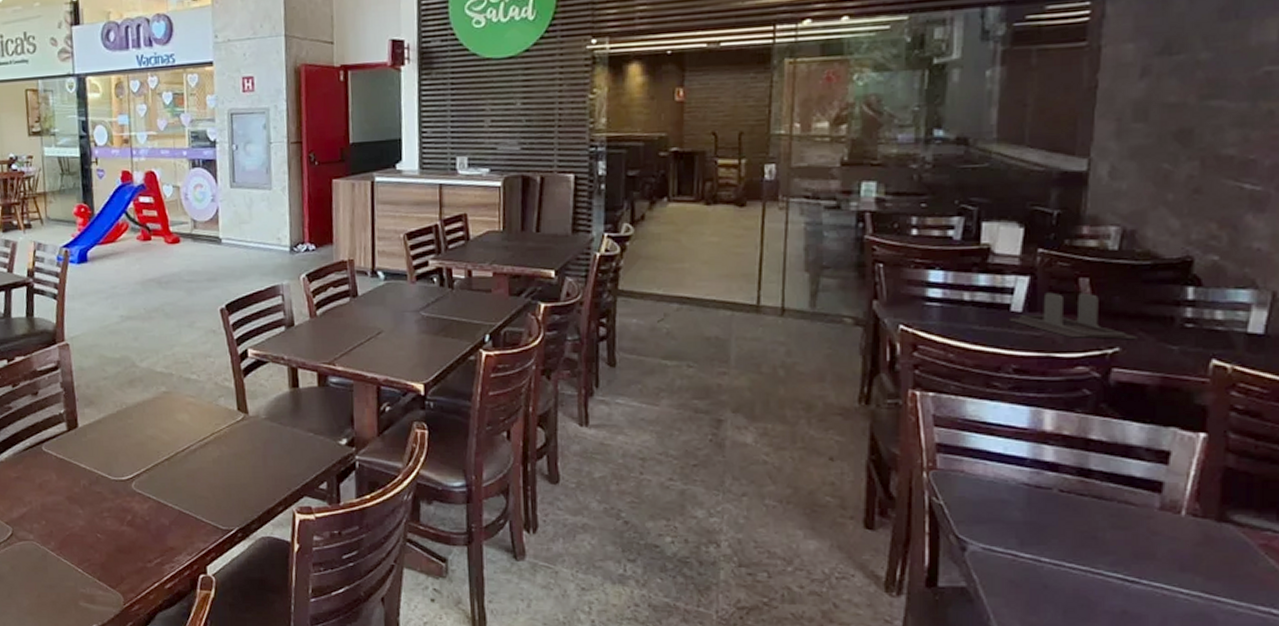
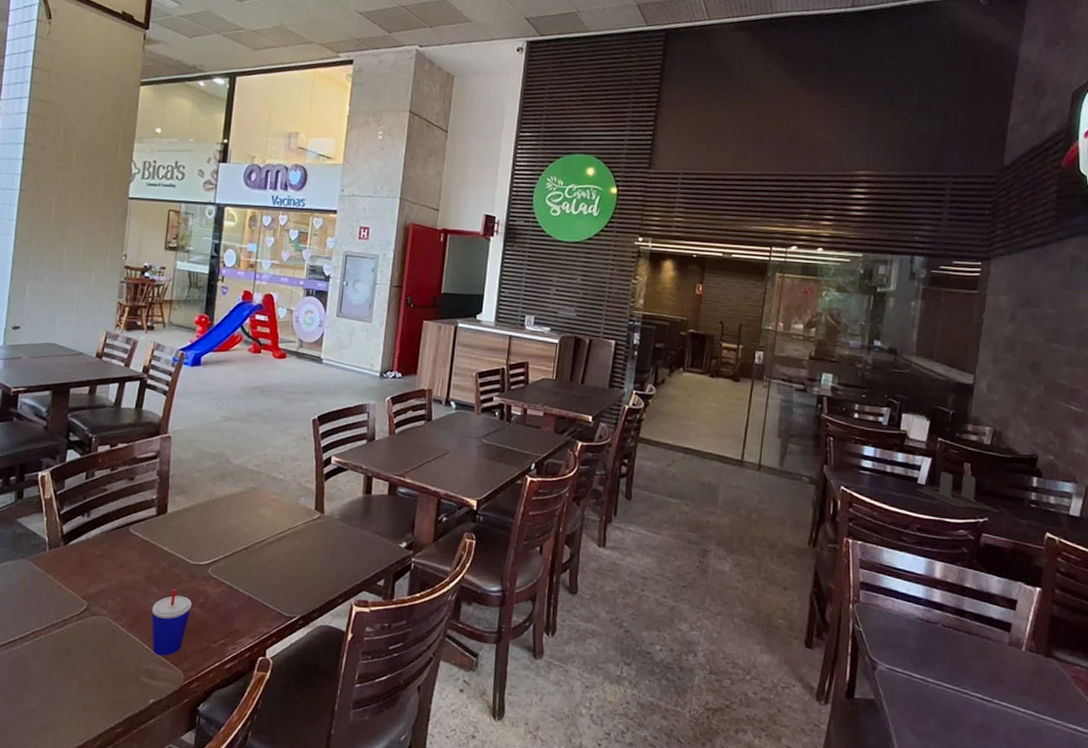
beverage cup: none [79,507,120,579] -> present [151,588,192,656]

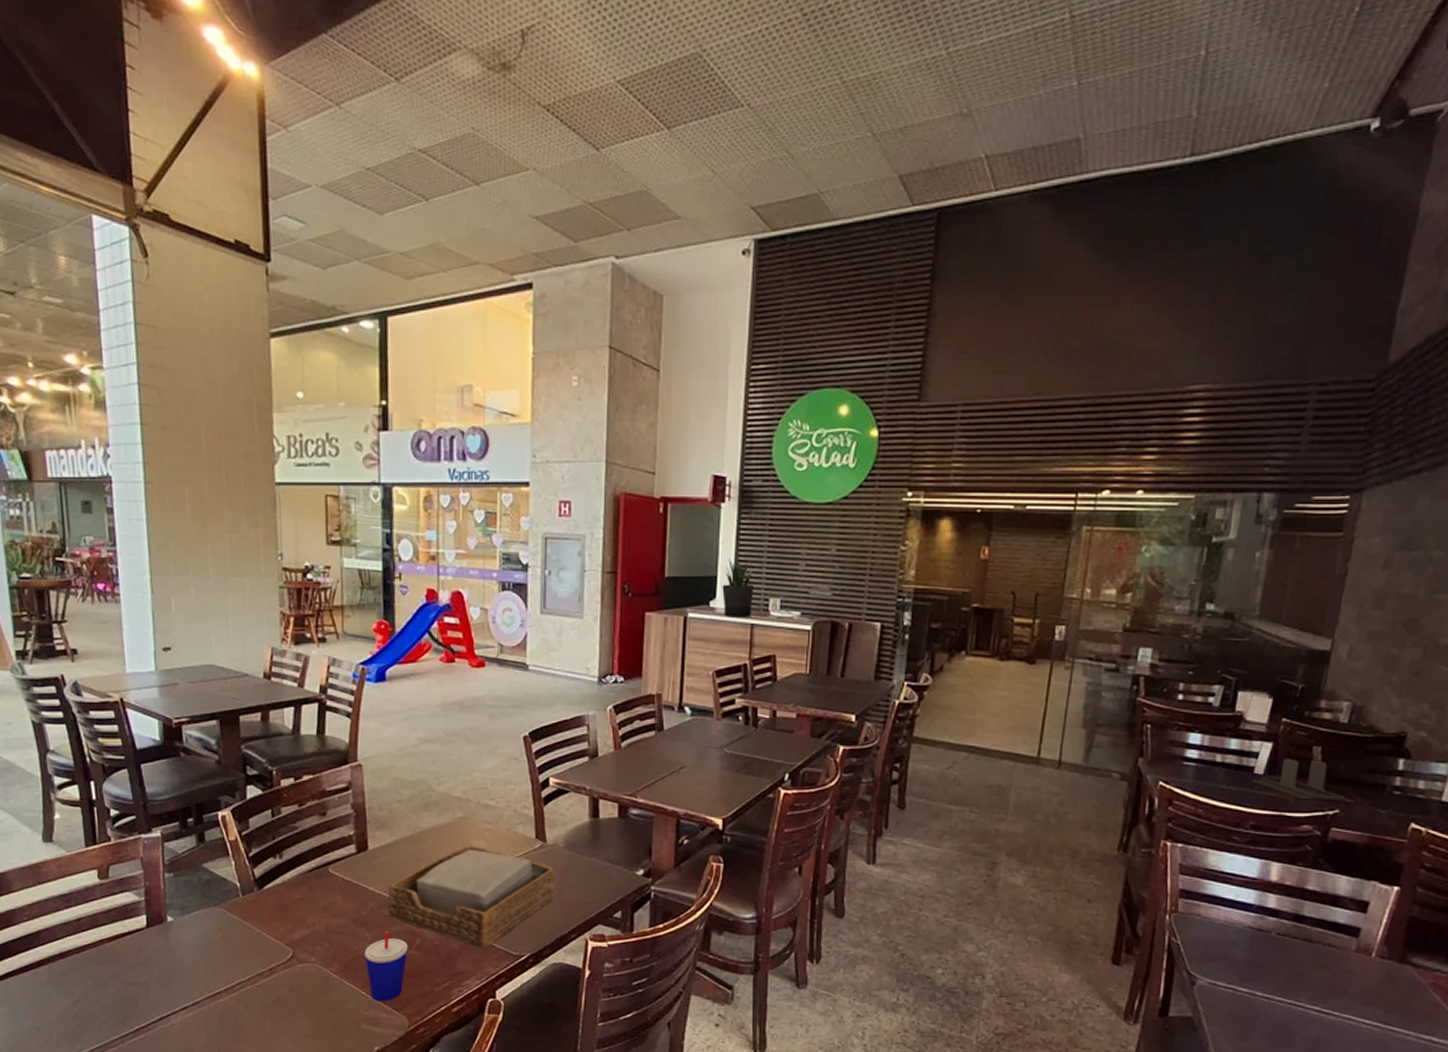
napkin holder: none [178,512,329,609] -> present [387,845,555,948]
planter: none [487,281,514,330] -> present [722,558,754,617]

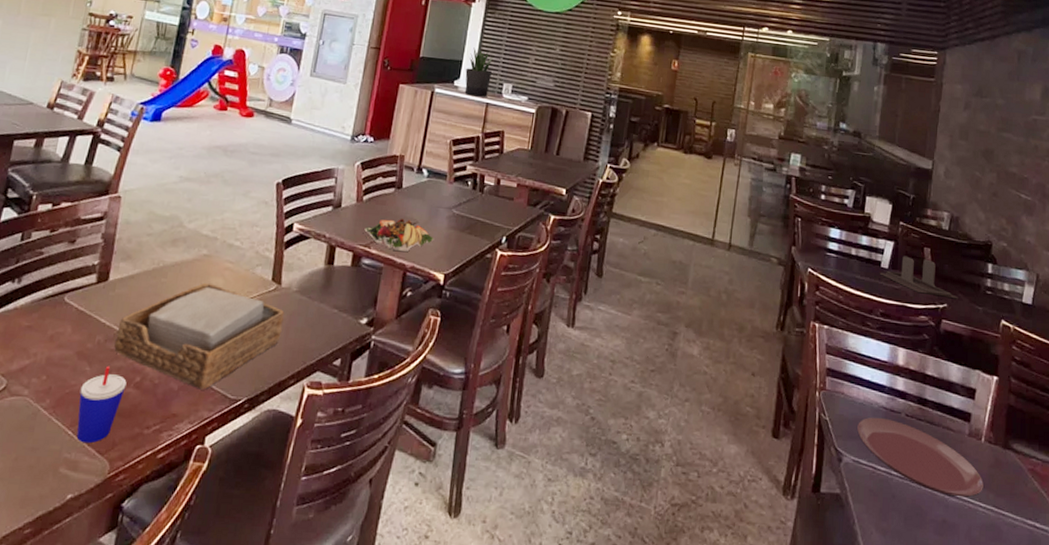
salad: none [627,762,707,798] -> present [364,218,435,251]
plate: none [1215,937,1370,1015] -> present [857,417,984,498]

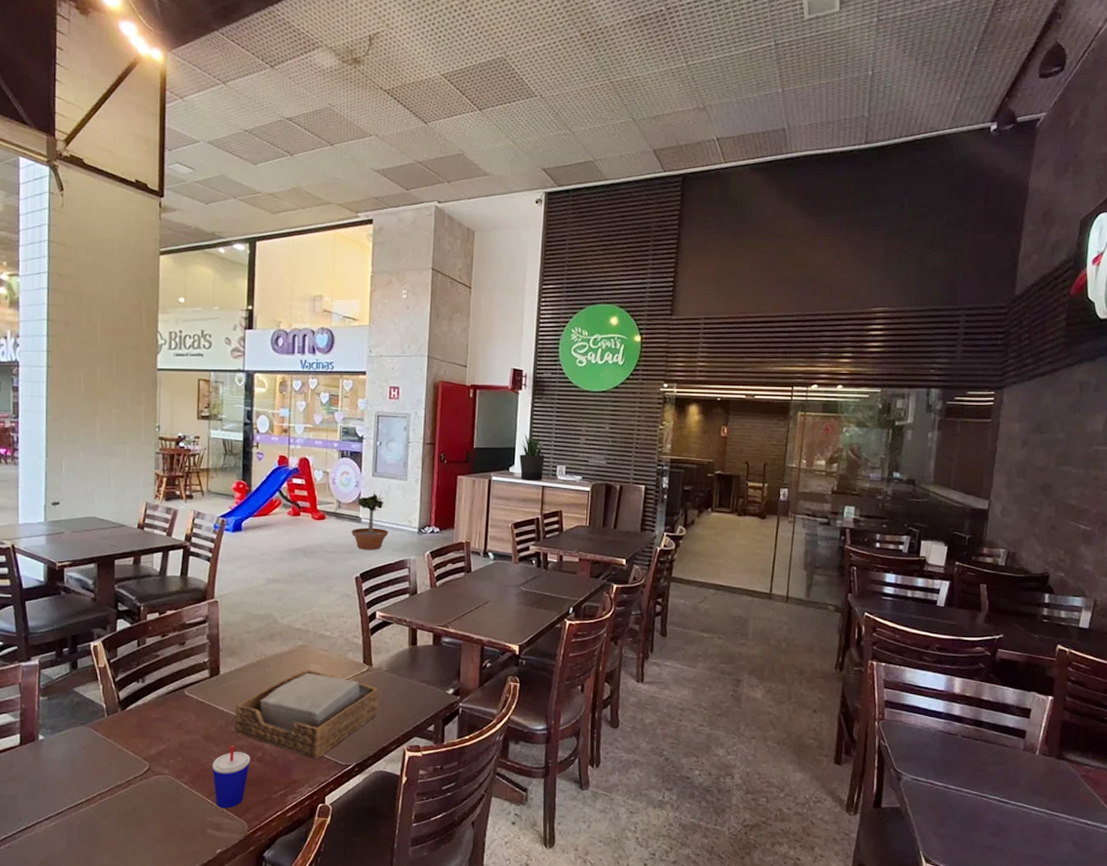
potted tree: none [279,91,320,156] -> present [351,489,389,550]
salad: present [364,218,435,251] -> none [441,598,506,628]
plate: present [857,417,984,498] -> none [915,740,1037,803]
napkin holder: present [879,255,958,299] -> none [935,593,1014,629]

